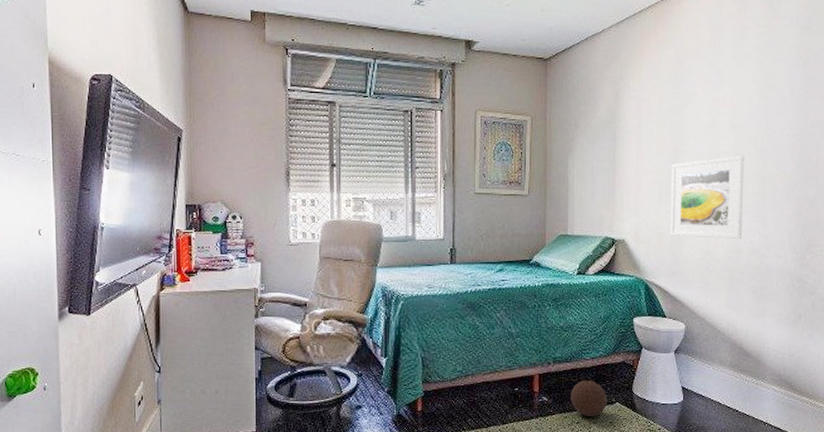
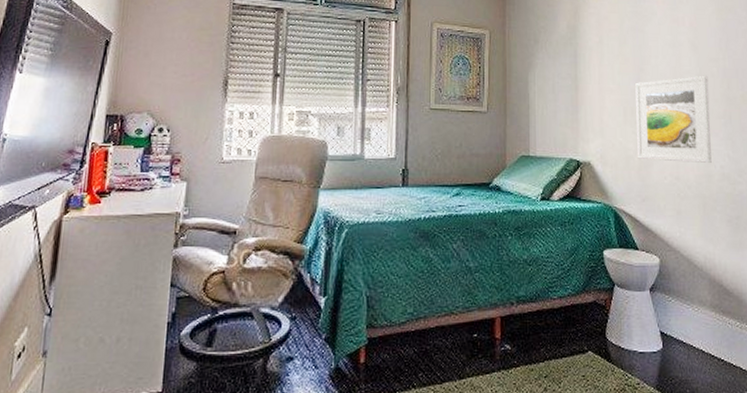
ball: present [571,380,608,417] -> none [537,323,579,370]

